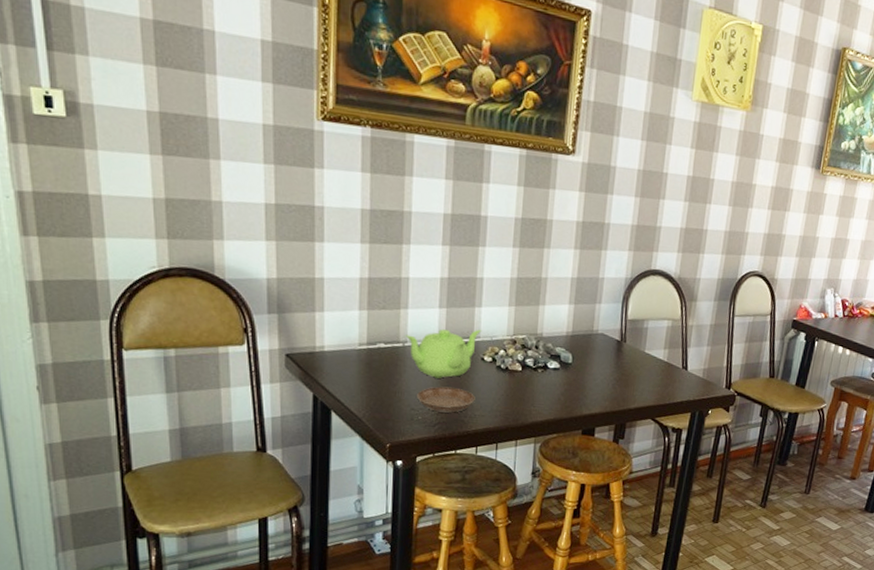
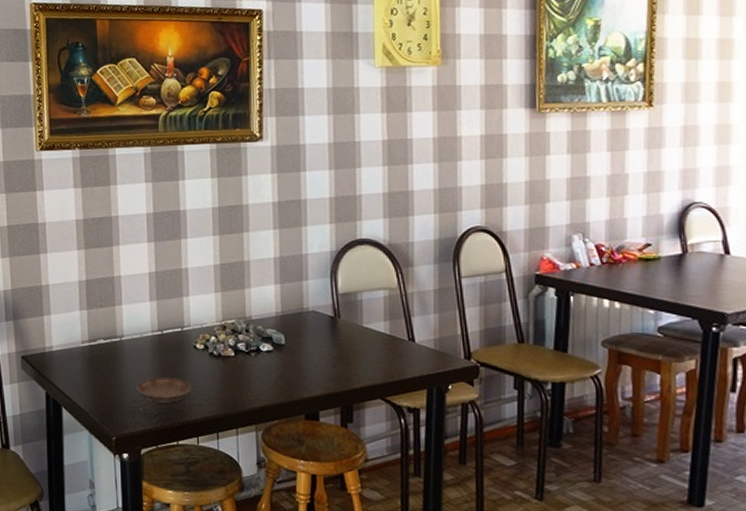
teapot: present [405,329,482,379] -> none [121,317,192,369]

